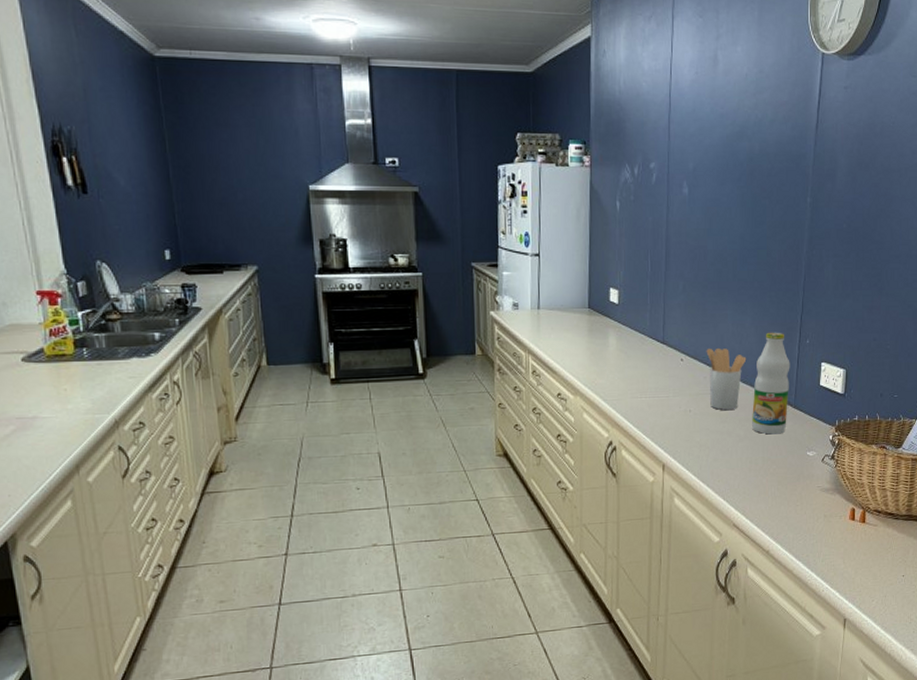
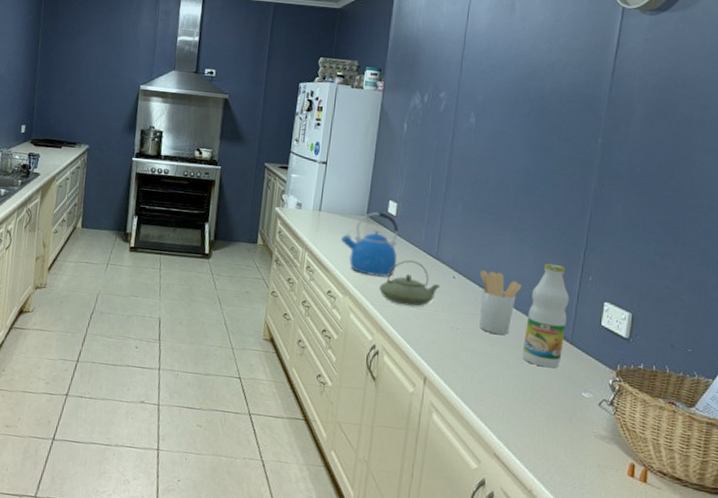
kettle: none [565,302,625,371] -> present [341,212,399,277]
teapot: none [610,348,670,396] -> present [379,260,441,307]

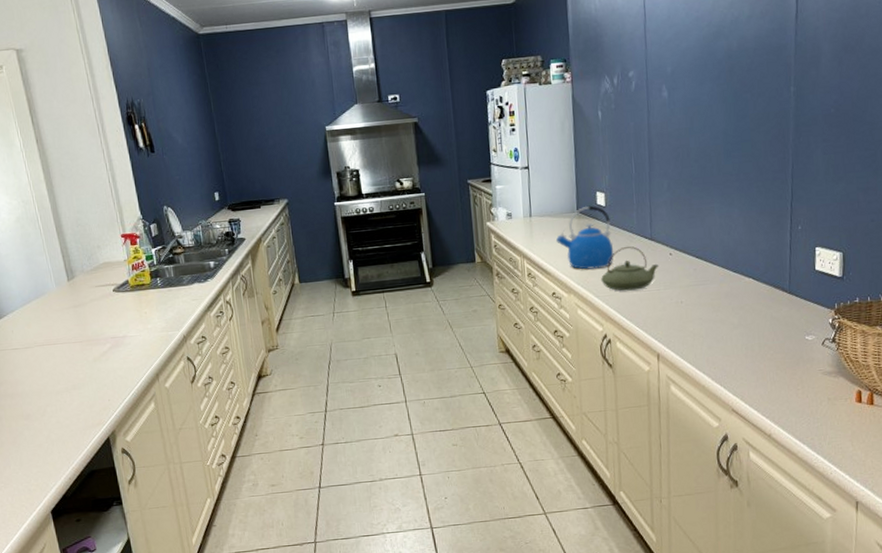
utensil holder: present [479,270,522,335] -> none [694,240,737,300]
bottle: present [523,263,570,368] -> none [745,220,783,321]

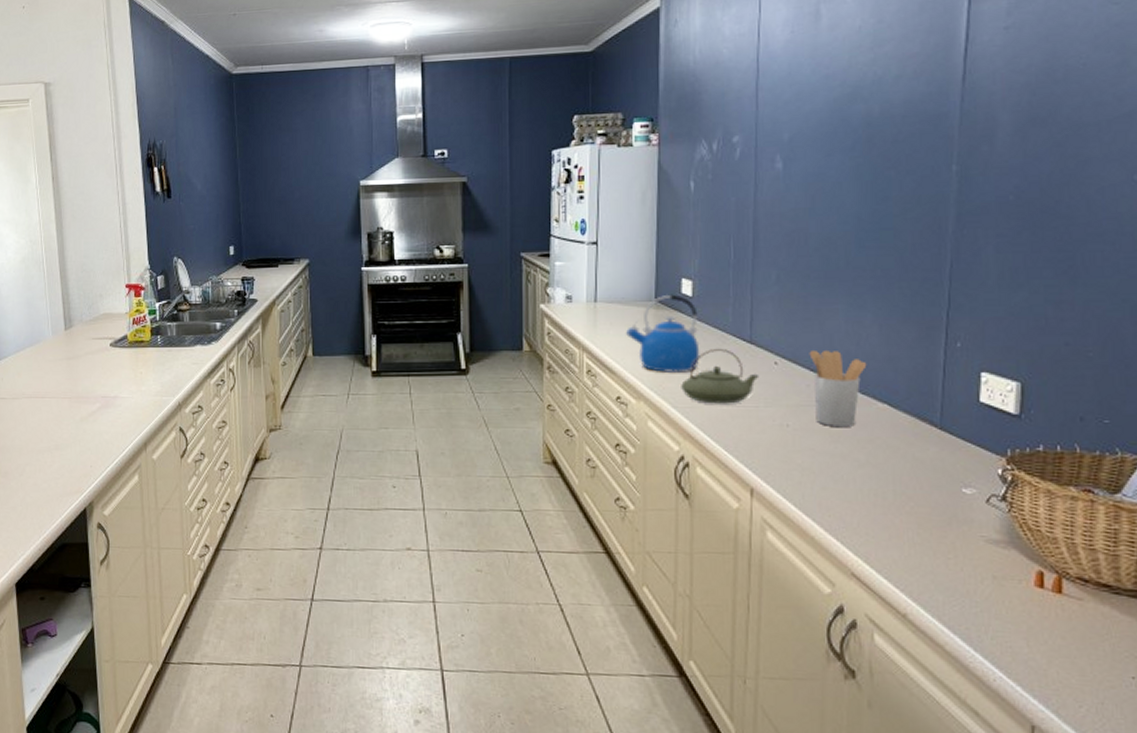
utensil holder: none [694,240,737,300] -> present [809,349,867,427]

